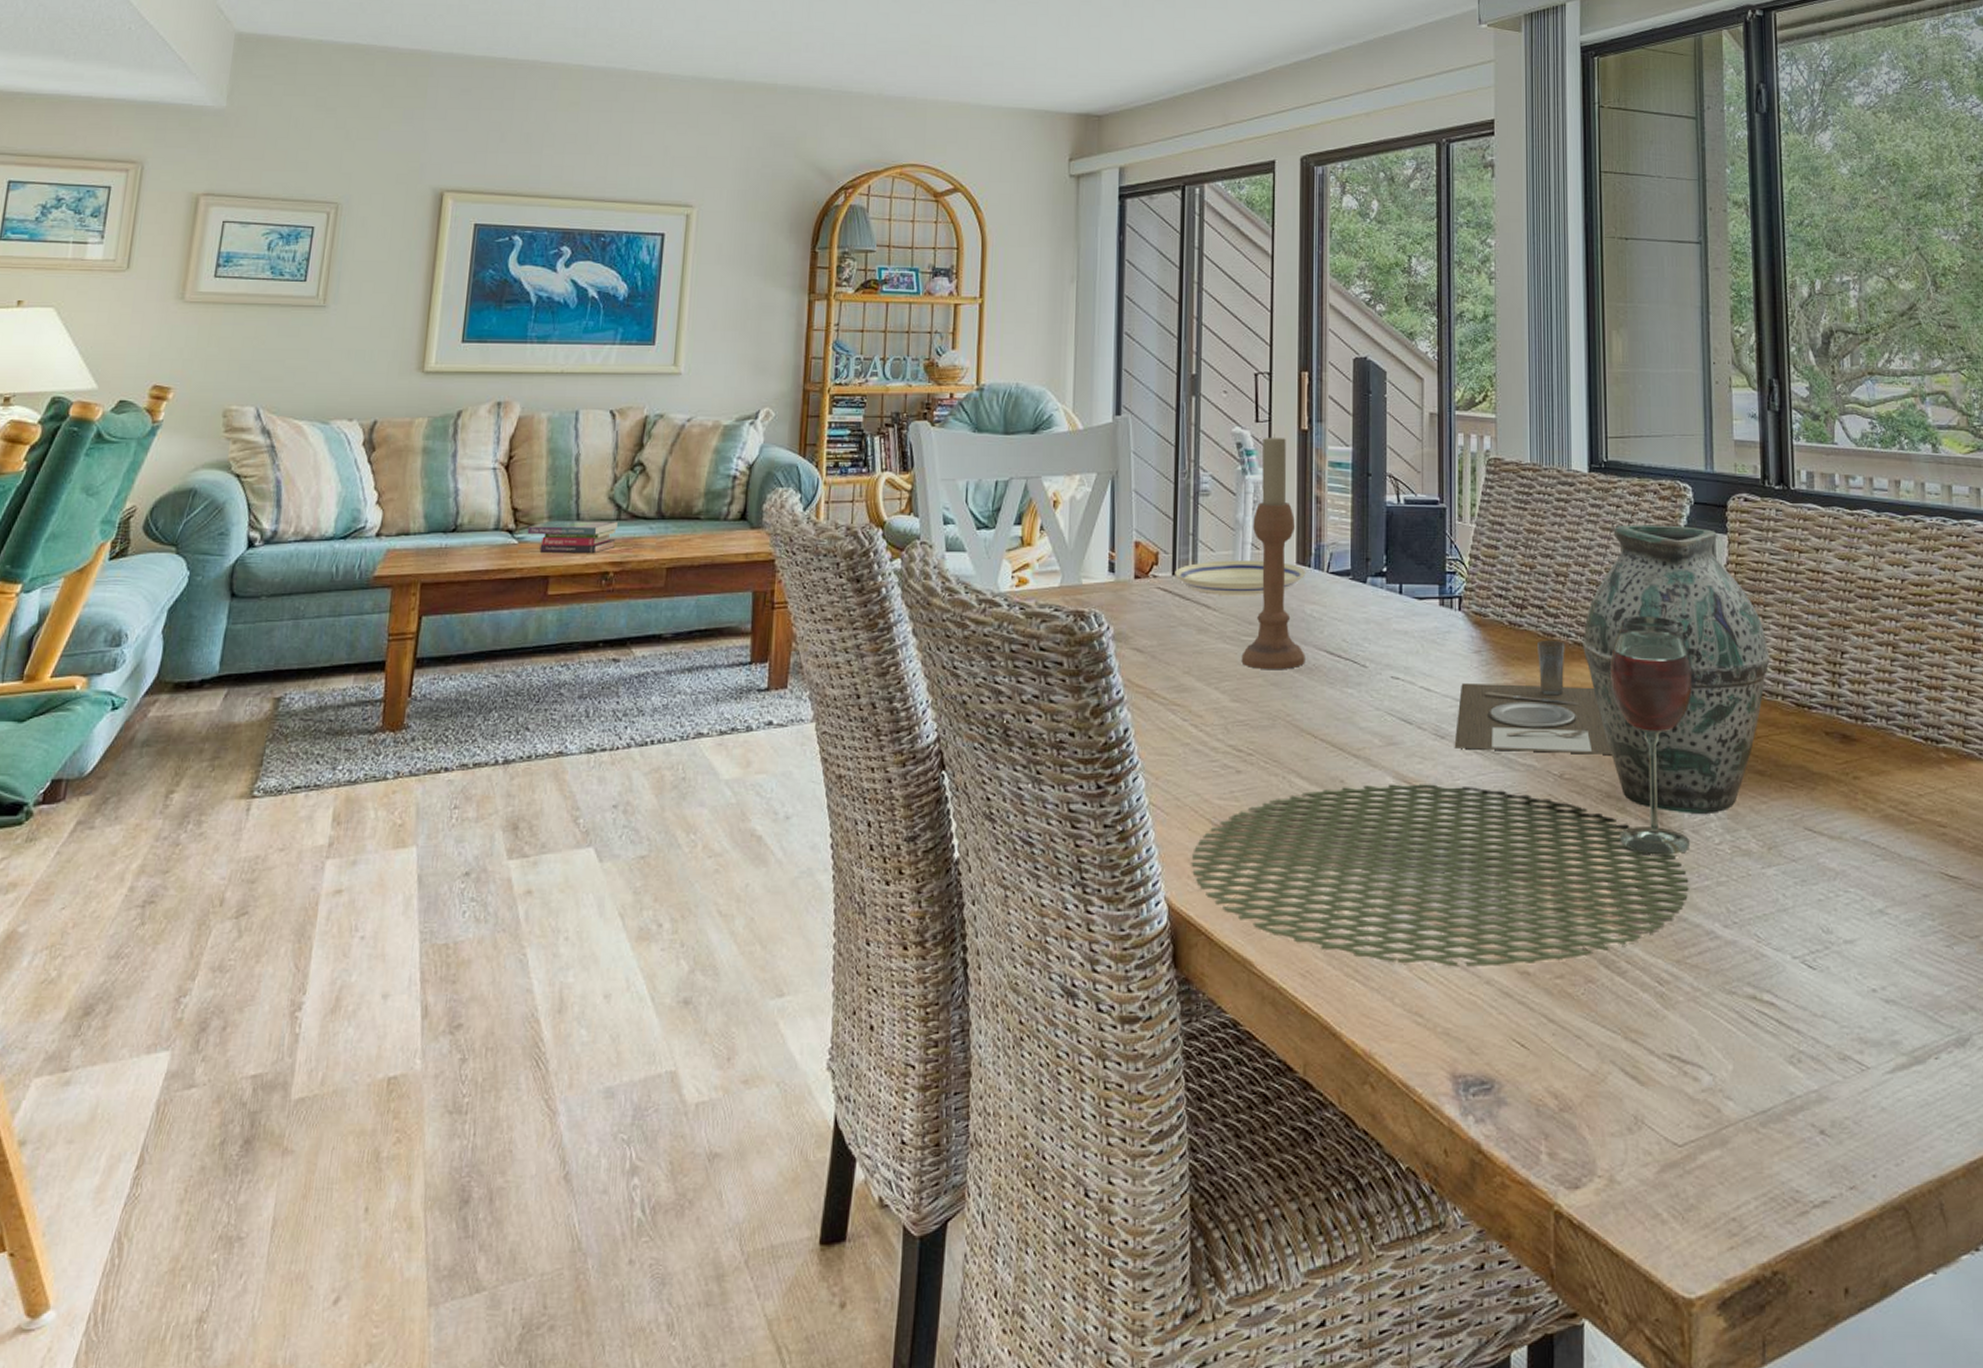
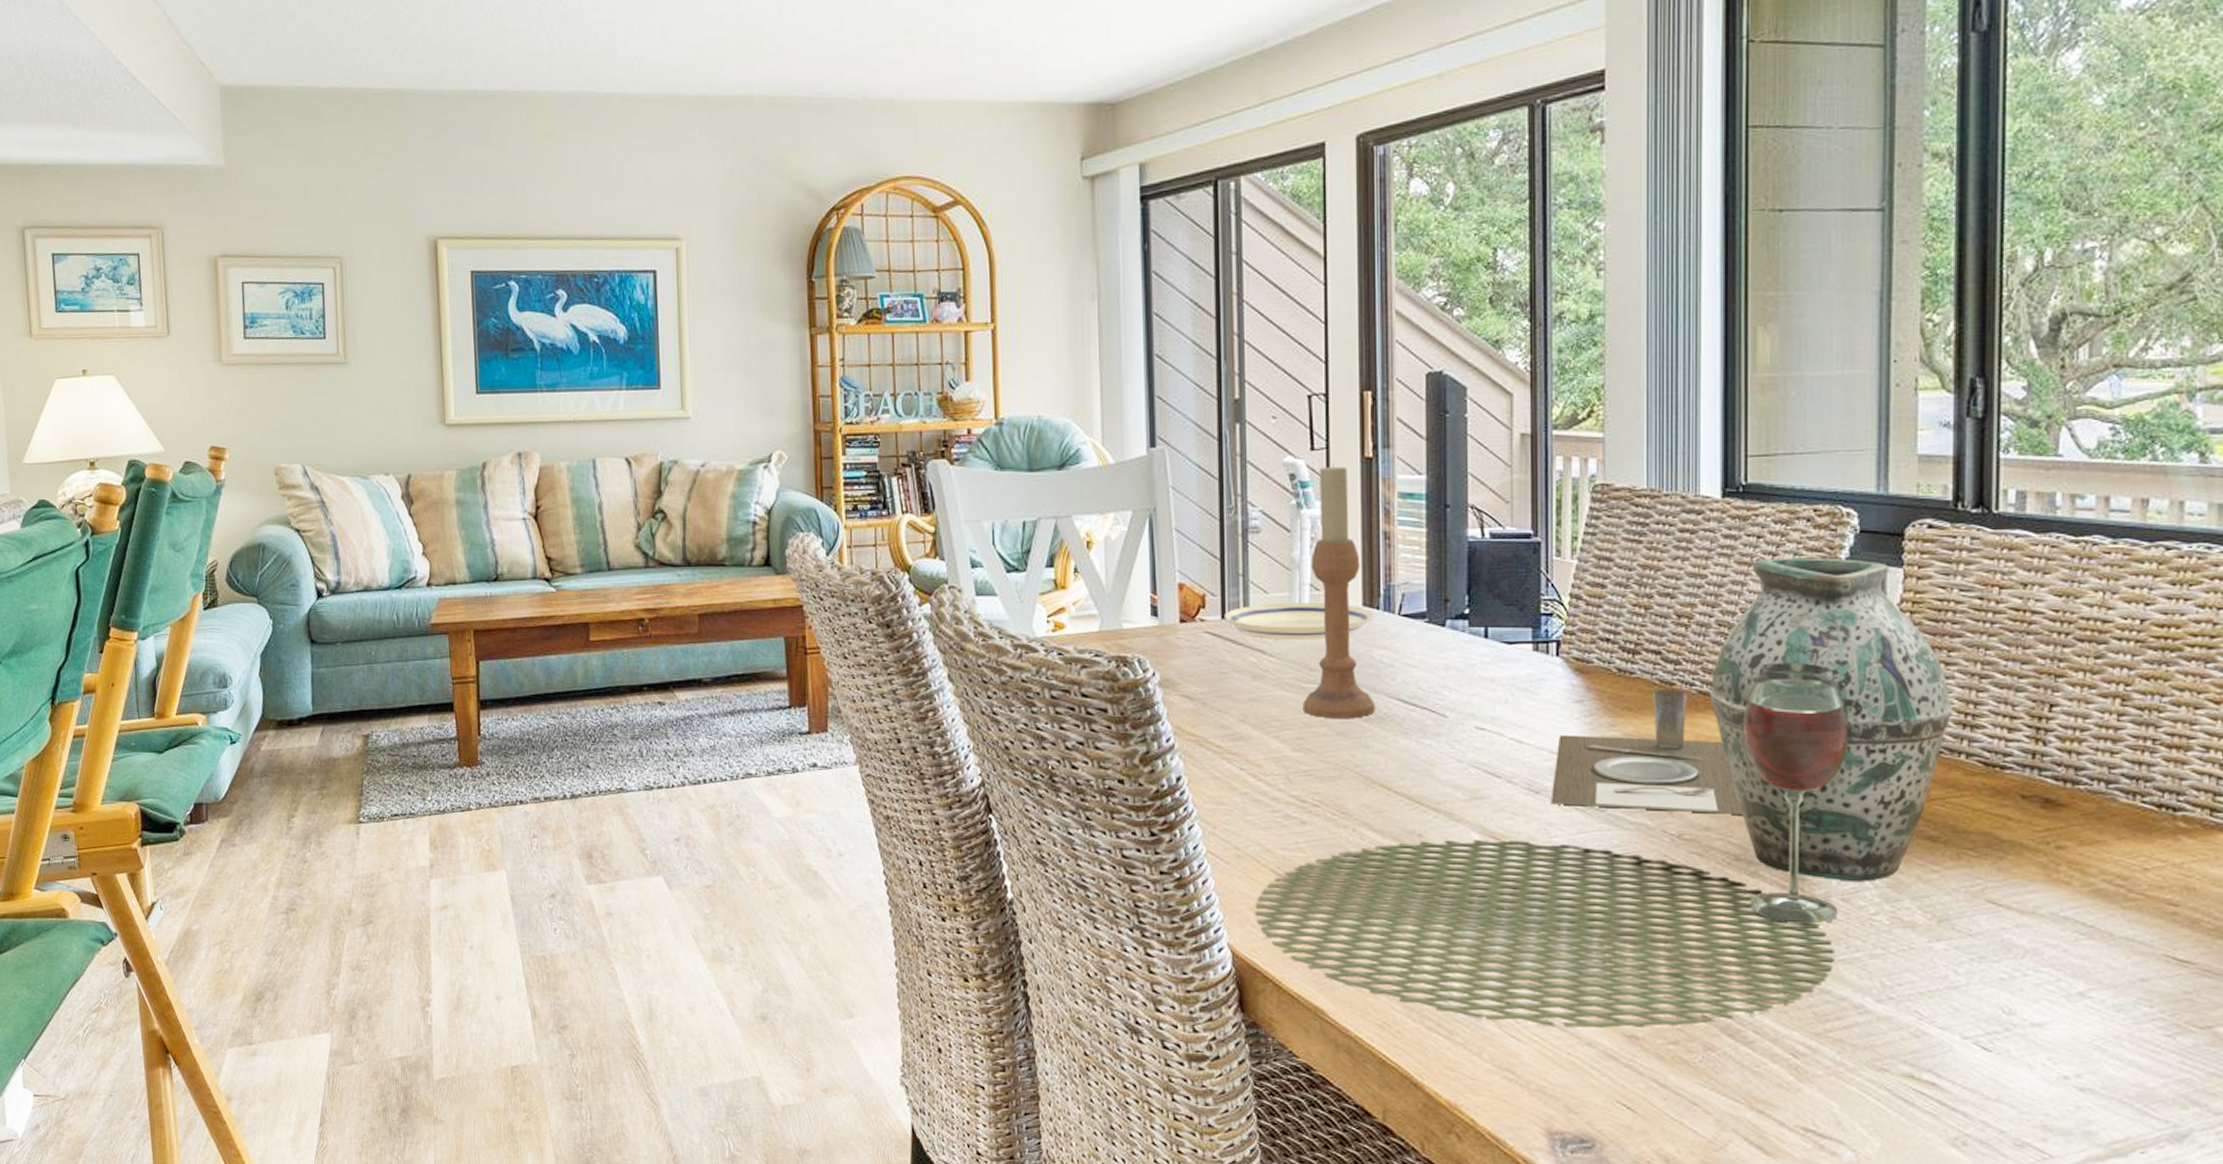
books: present [527,520,618,554] -> none [562,568,647,601]

